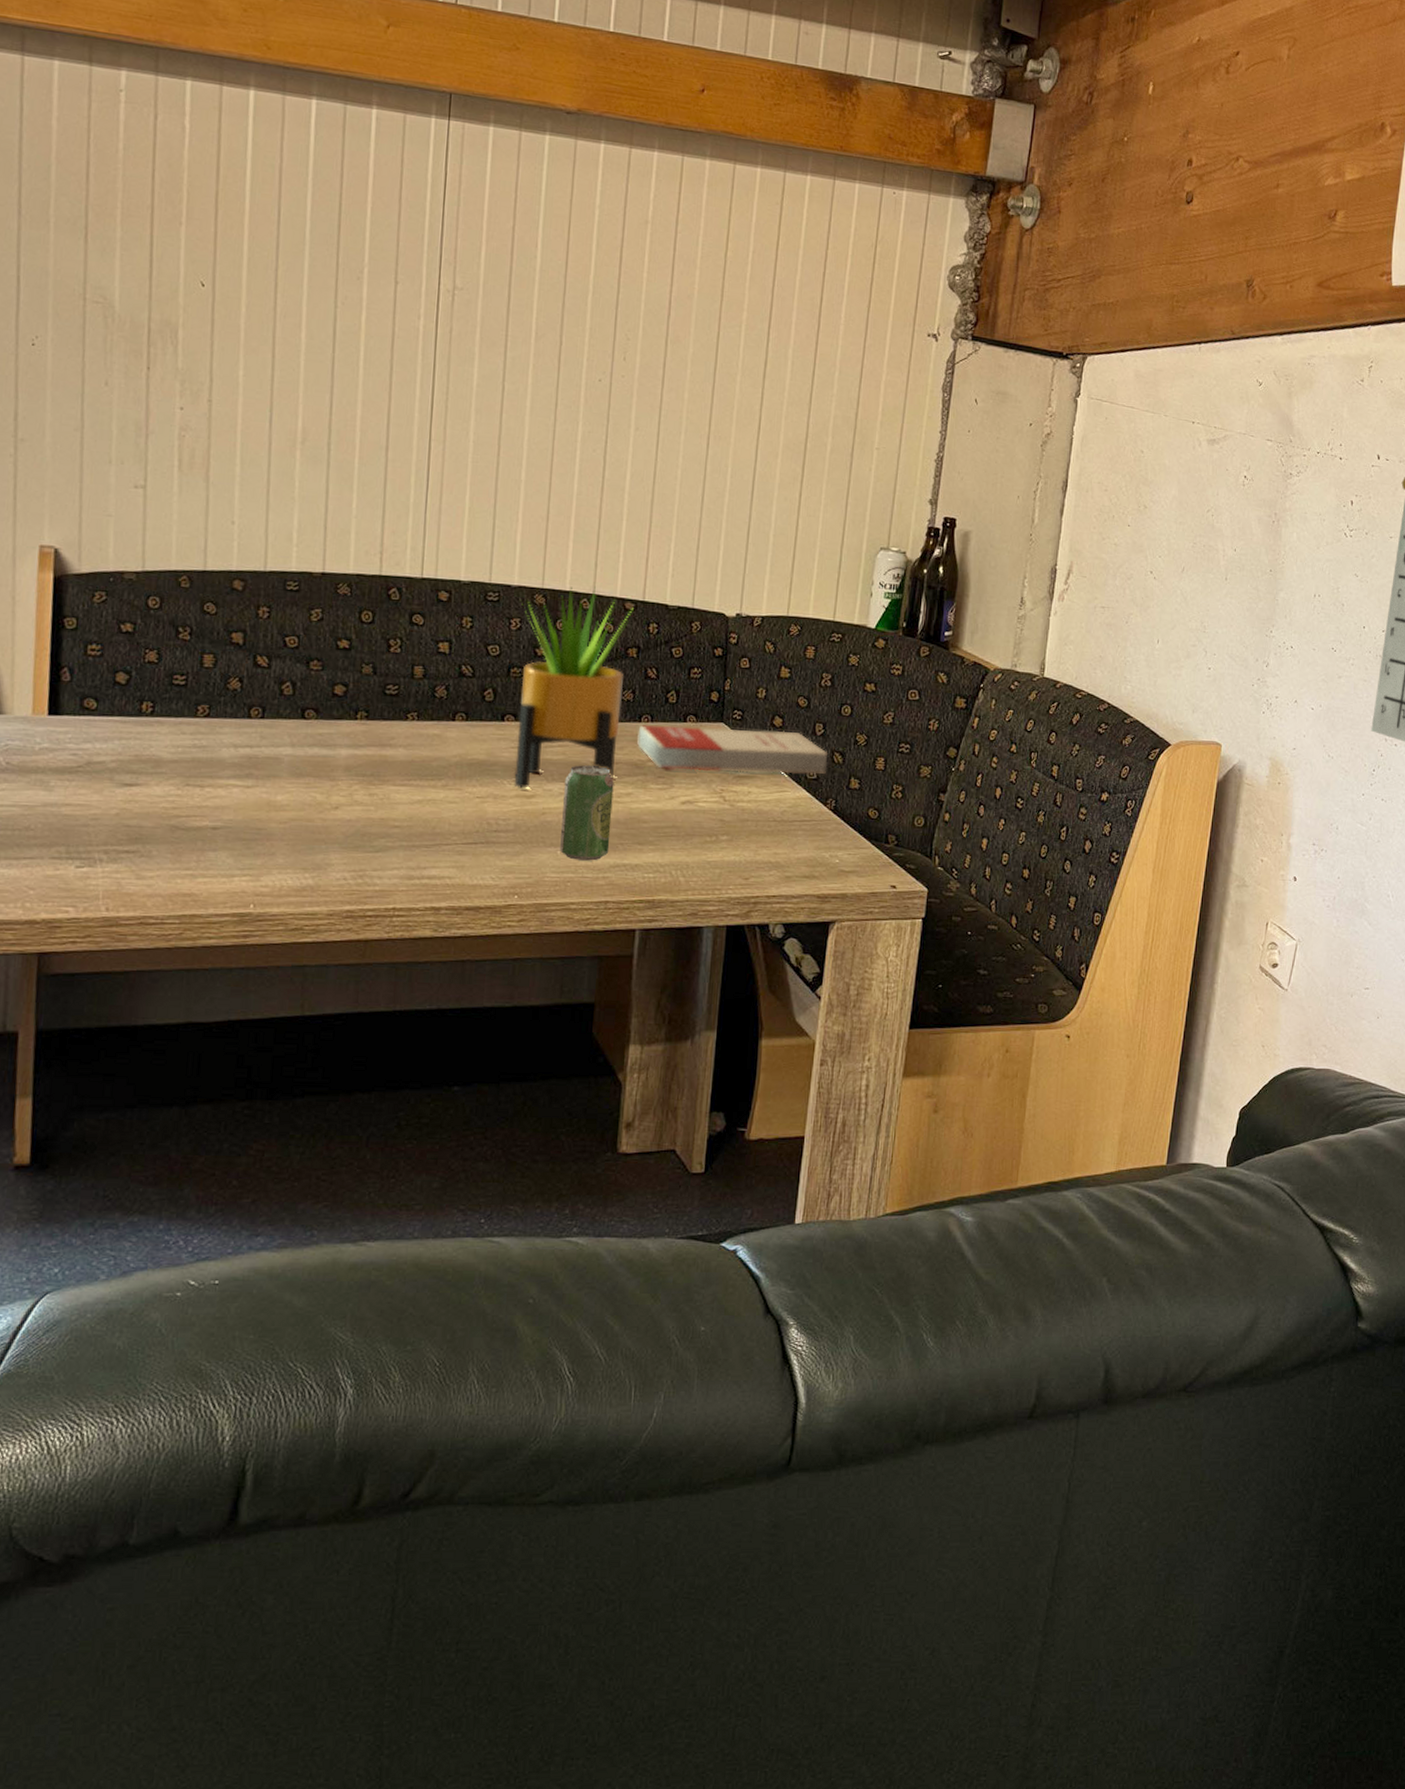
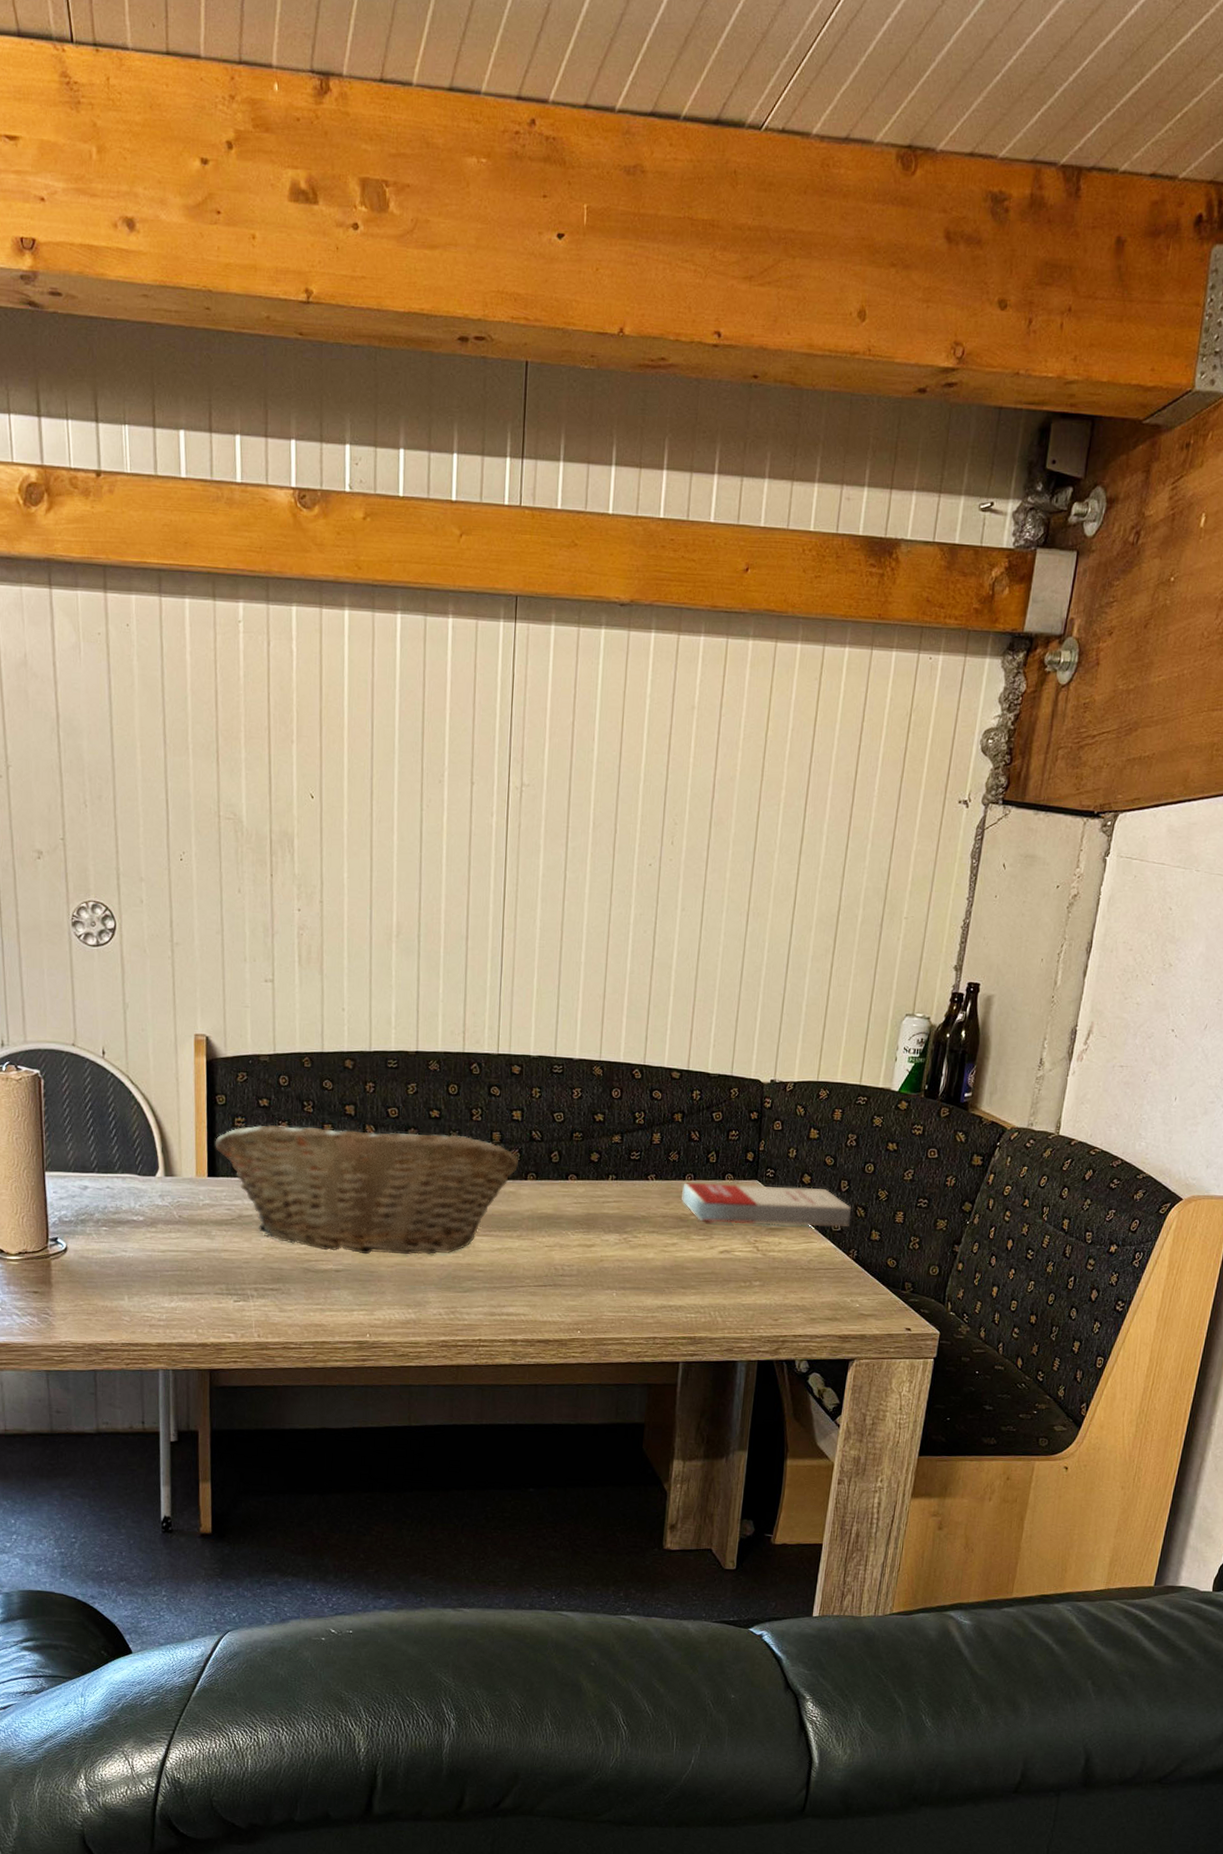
fruit basket: none [59,653,445,809] -> present [215,1123,518,1255]
potted plant: present [514,586,633,789] -> none [576,1057,679,1239]
beverage can: present [560,765,614,861] -> none [615,1218,662,1302]

